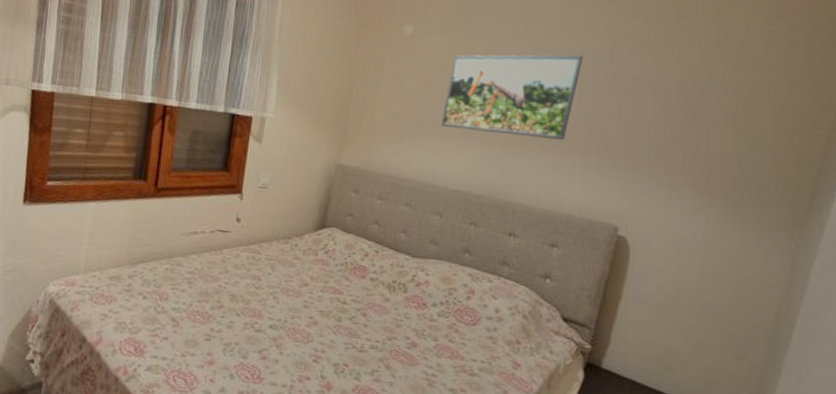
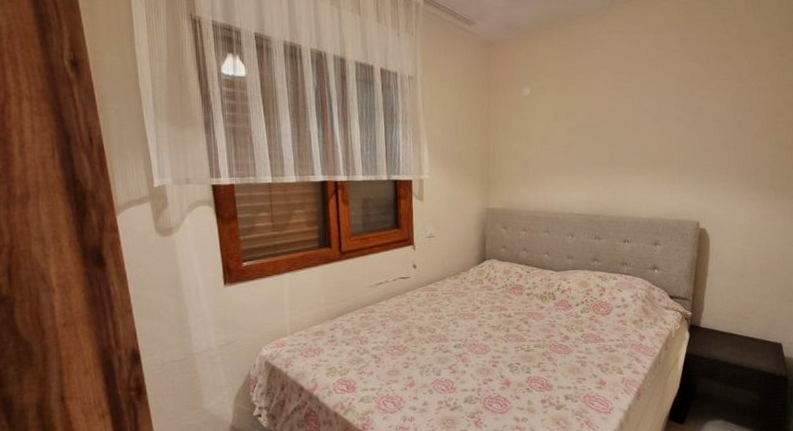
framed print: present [440,54,584,140] -> none [562,95,660,166]

